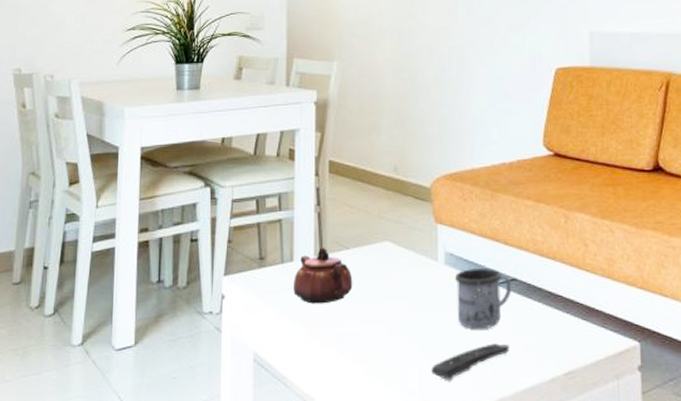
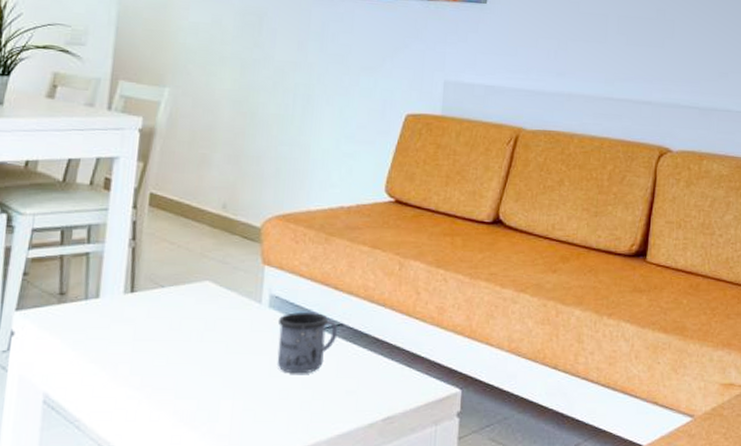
teapot: present [293,247,353,304] -> none [96,284,166,344]
remote control: present [431,343,510,380] -> none [243,388,330,424]

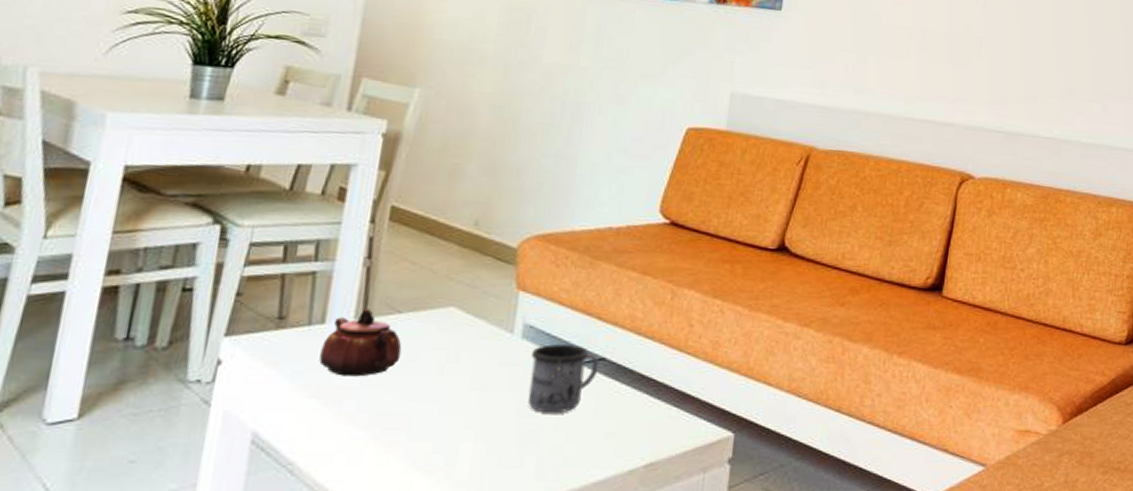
teapot: none [96,284,166,344] -> present [319,308,402,377]

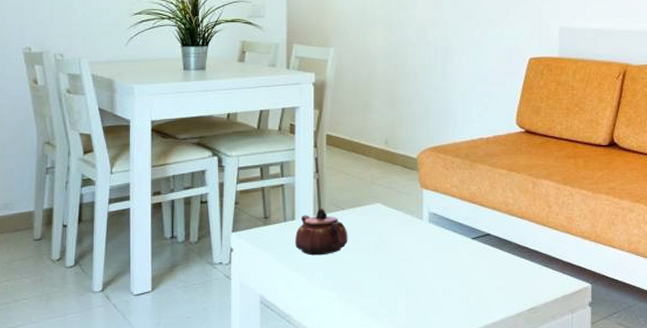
mug: present [527,344,599,414] -> none [438,226,486,275]

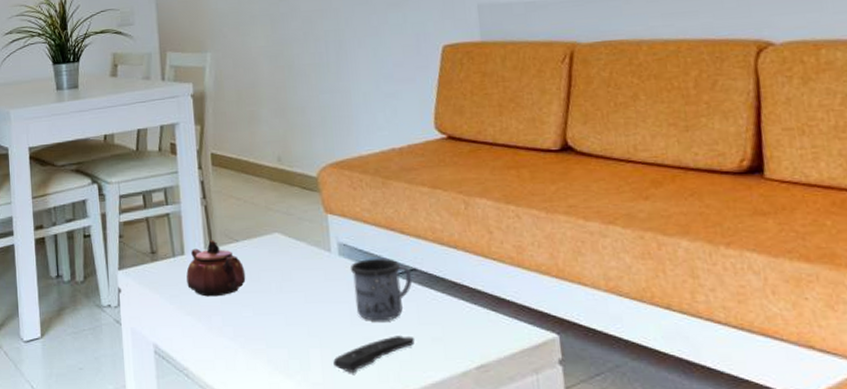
remote control: none [416,286,484,316] -> present [333,336,415,373]
mug: none [438,226,486,275] -> present [351,259,413,321]

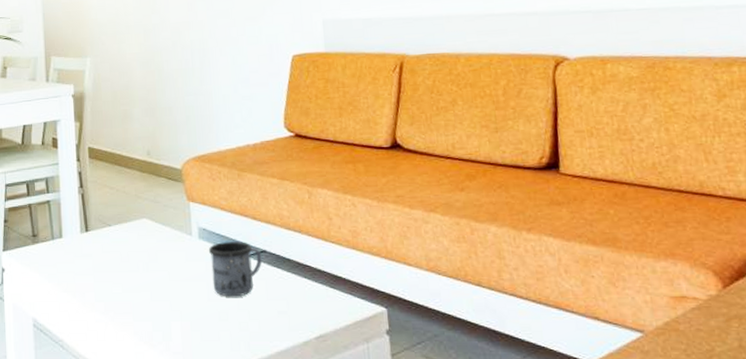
teapot: present [186,240,246,297] -> none [64,225,117,276]
remote control: present [333,336,415,373] -> none [192,310,264,343]

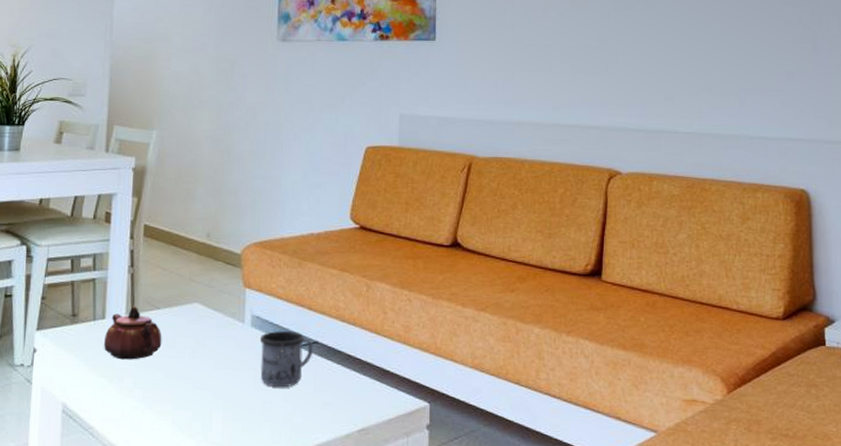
teapot: none [64,225,117,276] -> present [104,306,162,360]

